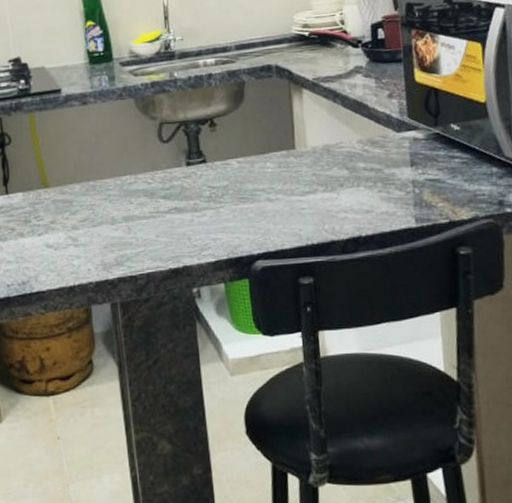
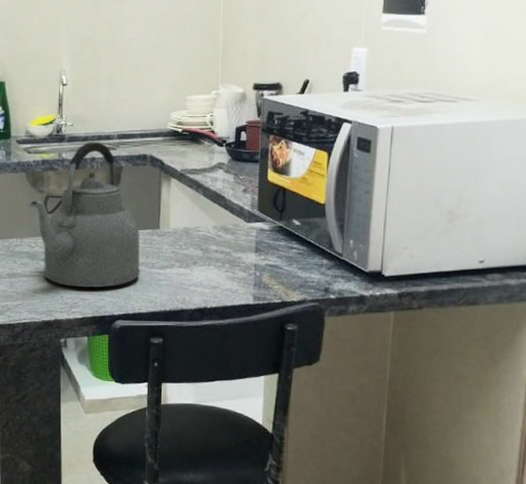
kettle: none [140,56,278,226] -> present [28,142,140,288]

